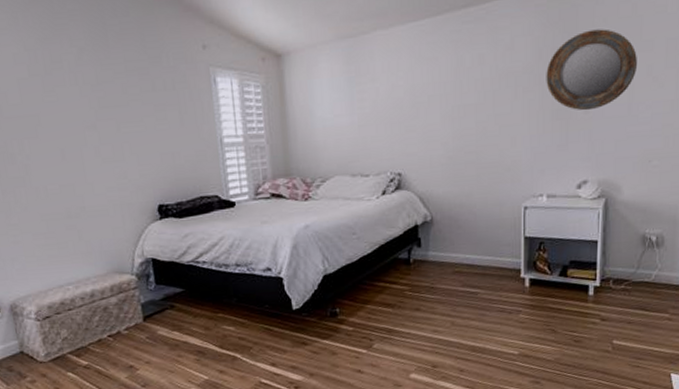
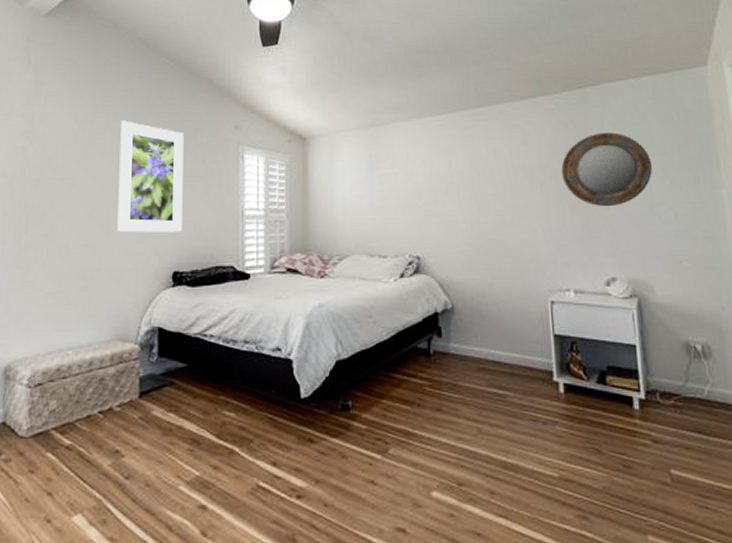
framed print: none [76,45,161,169] -> present [117,120,184,233]

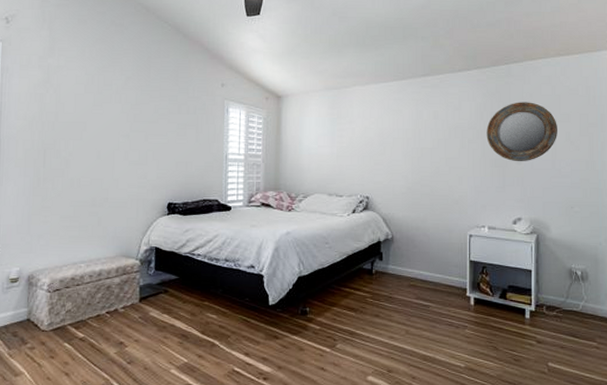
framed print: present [117,120,184,233] -> none [121,75,178,171]

